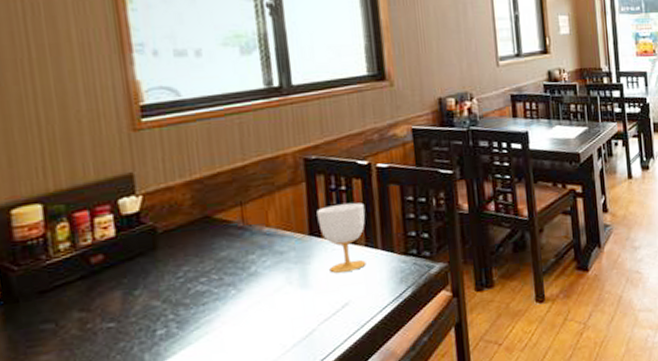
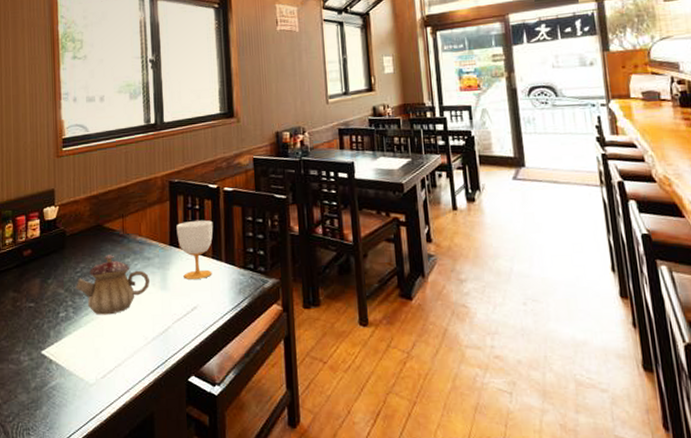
teapot: none [178,252,286,327] -> present [76,255,150,315]

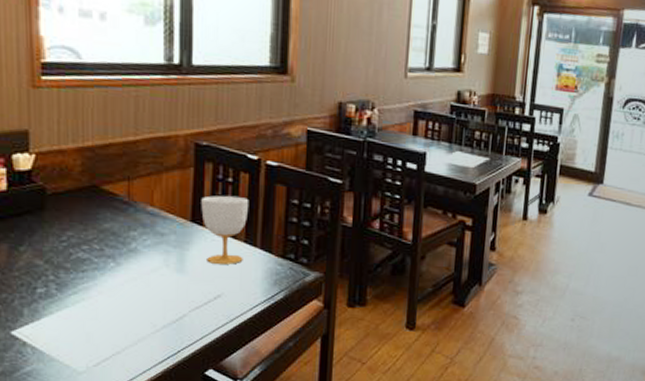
teapot: present [76,255,150,315] -> none [60,224,163,296]

